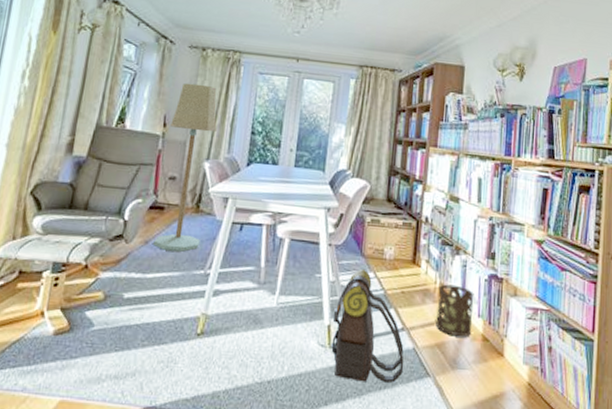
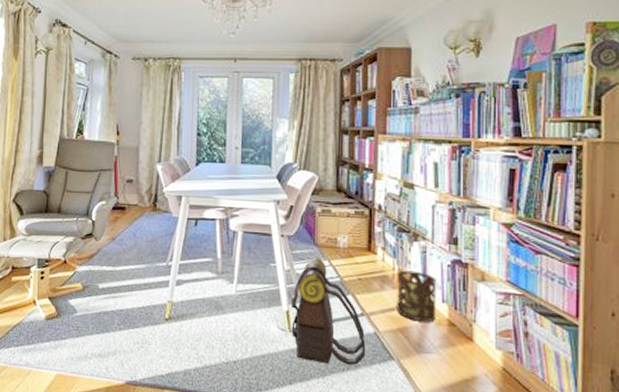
floor lamp: present [153,83,217,252] -> none [119,93,165,247]

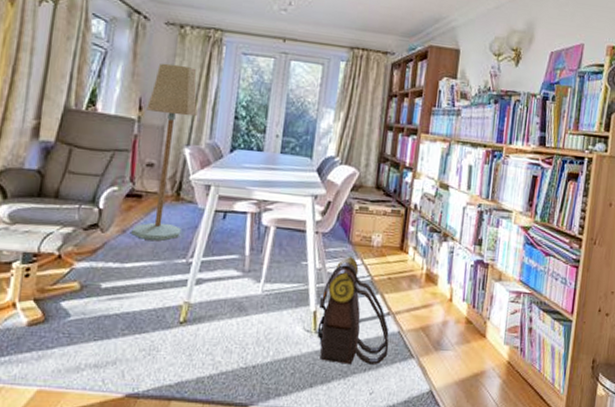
floor lamp: none [119,93,165,247] -> present [131,63,198,241]
lantern: present [397,270,437,322] -> none [421,270,460,321]

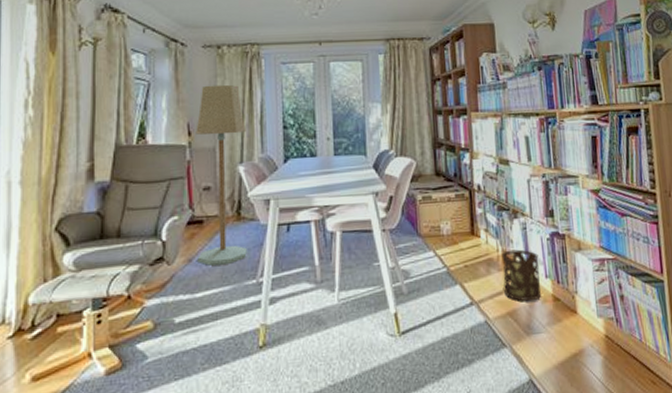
backpack: present [317,256,389,365] -> none [397,249,479,365]
lantern: none [421,270,460,321] -> present [501,249,542,302]

